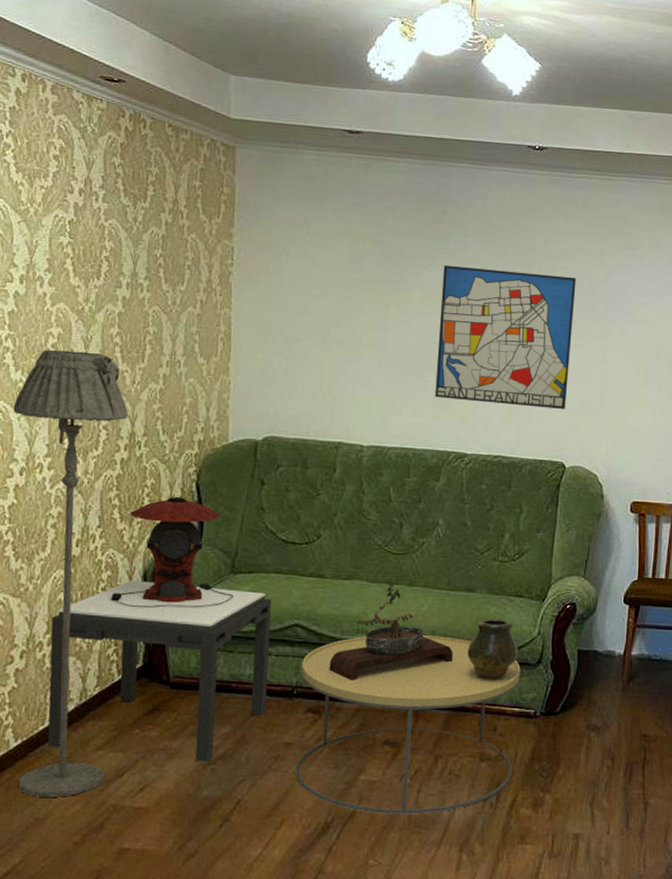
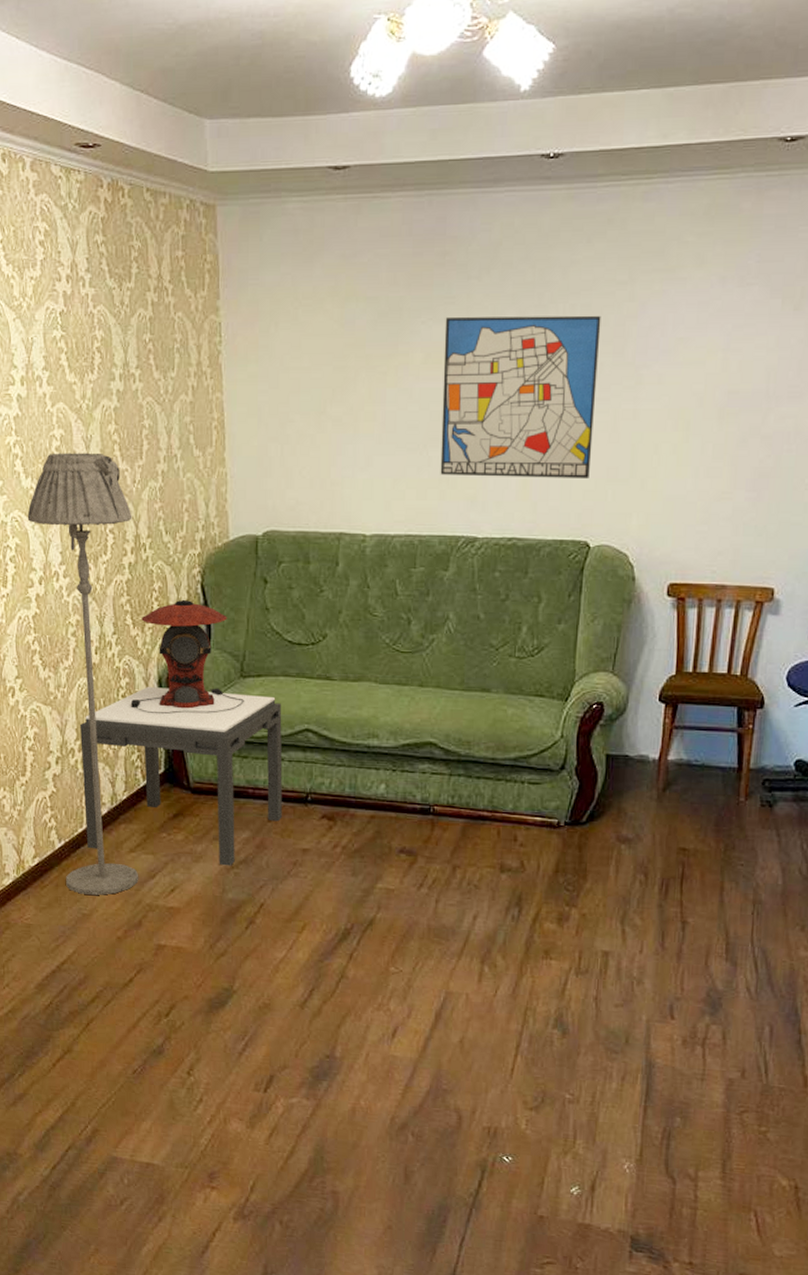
coffee table: present [295,635,521,814] -> none [314,739,542,924]
bonsai tree: present [329,583,454,681] -> none [341,684,470,787]
vase: present [467,618,518,678] -> none [483,720,539,785]

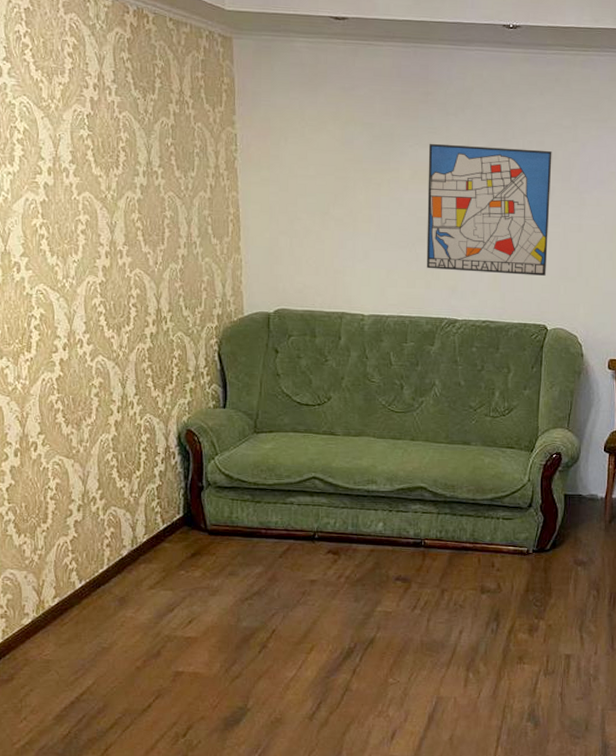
floor lamp: present [27,452,139,895] -> none [52,235,158,629]
side table: present [79,686,283,866] -> none [101,441,292,598]
table lamp: present [132,599,244,715] -> none [152,365,257,466]

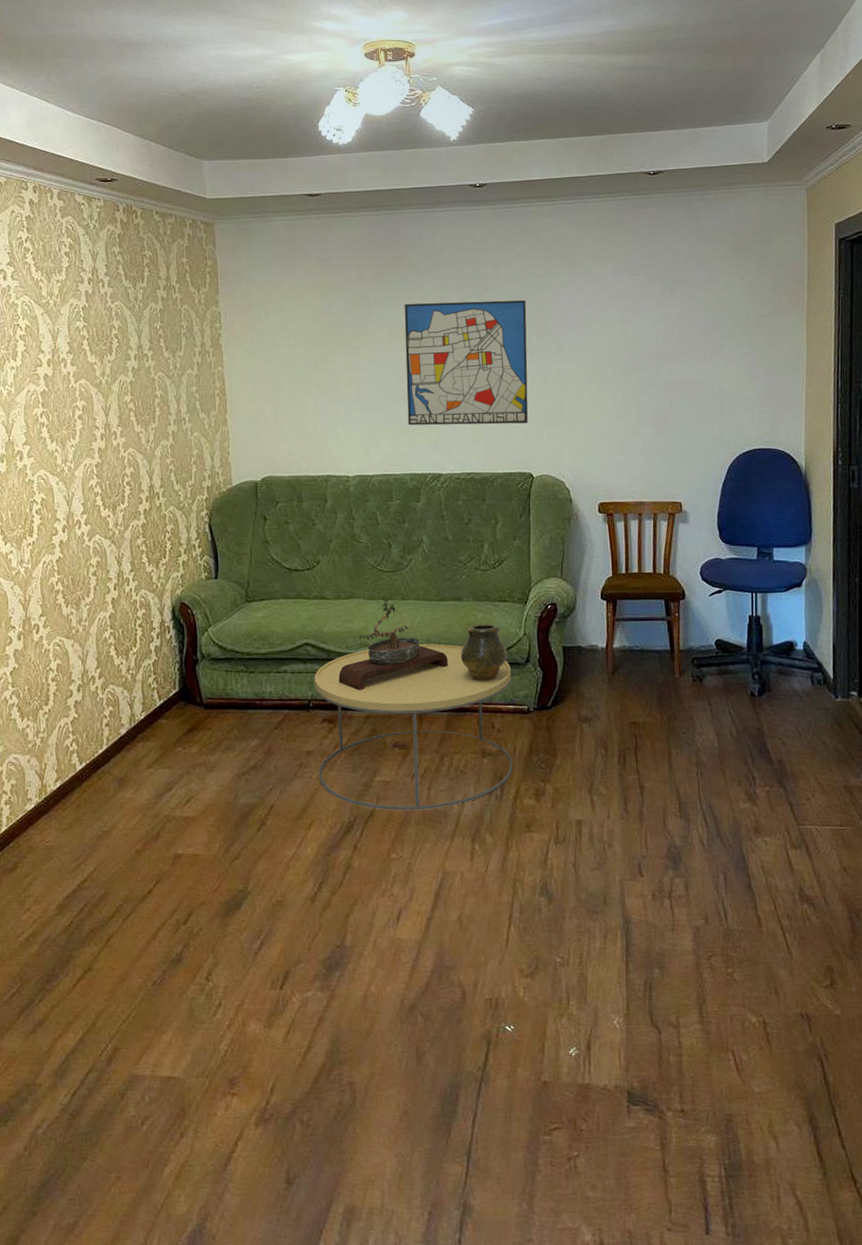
coffee table: none [321,484,514,640] -> present [314,644,513,811]
bonsai tree: none [345,438,454,525] -> present [338,598,449,691]
vase: none [465,468,511,521] -> present [460,623,507,679]

